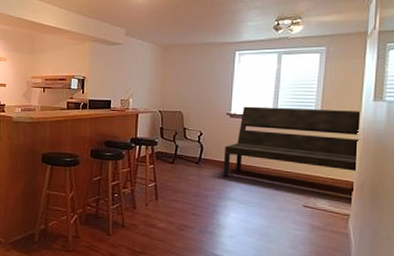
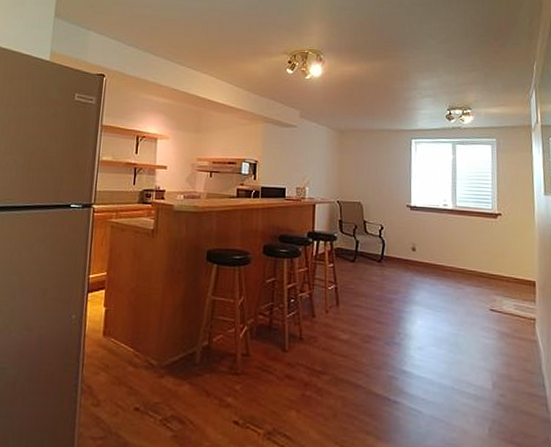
bench: present [223,106,361,178] -> none [406,198,538,278]

